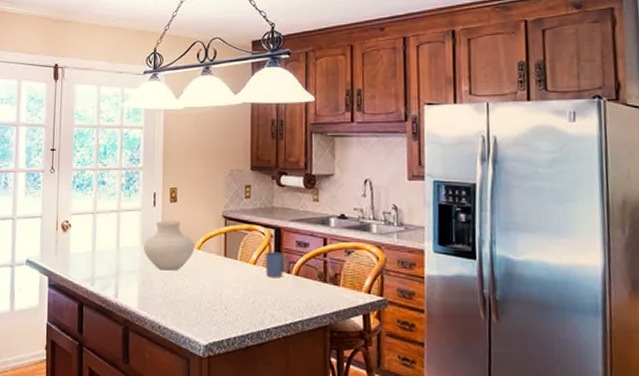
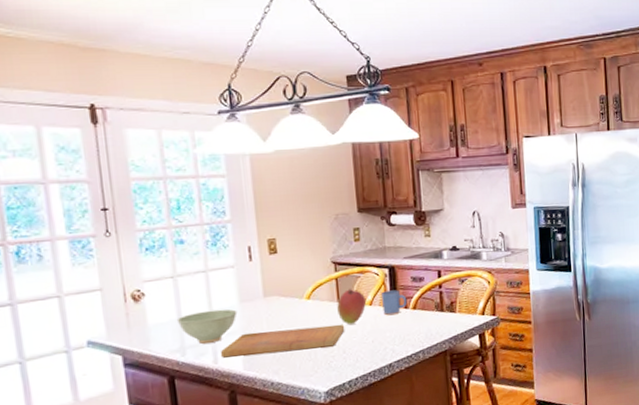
bowl: none [91,247,139,278] -> present [176,309,238,344]
cutting board: none [120,273,229,300] -> present [220,324,345,358]
vase: present [143,220,195,271] -> none [242,272,304,327]
fruit: none [223,244,251,281] -> present [337,288,367,325]

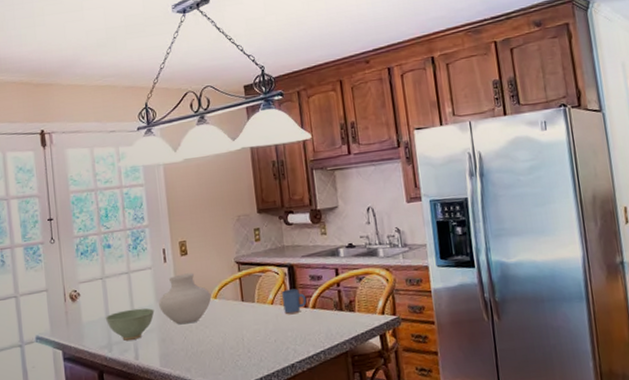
cutting board: present [220,324,345,358] -> none [140,323,249,355]
vase: none [242,272,304,327] -> present [159,273,212,325]
fruit: present [337,288,367,325] -> none [241,287,268,323]

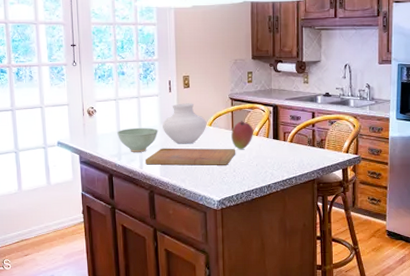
cutting board: none [140,323,249,355] -> present [144,147,236,166]
fruit: none [241,287,268,323] -> present [231,120,254,149]
mug: present [281,288,307,315] -> none [265,125,286,146]

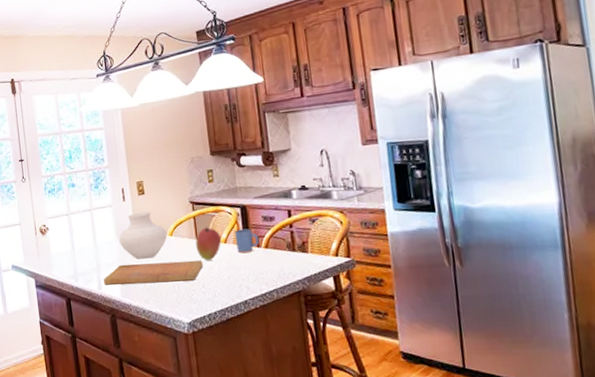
bowl: present [116,127,158,152] -> none [71,242,115,272]
mug: none [265,125,286,146] -> present [234,228,260,253]

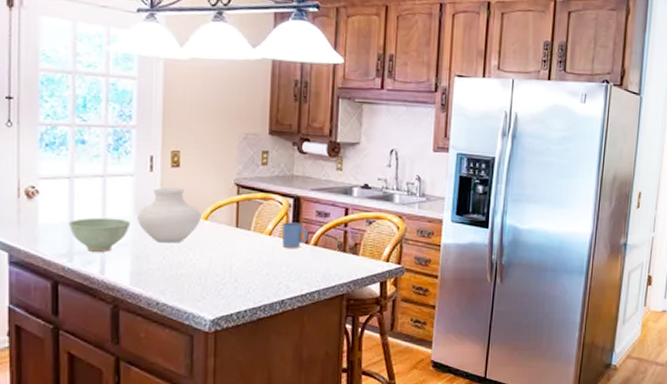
bowl: none [71,242,115,272] -> present [68,217,131,252]
cutting board: present [103,260,203,285] -> none [108,247,240,273]
fruit: present [195,226,222,260] -> none [234,214,267,252]

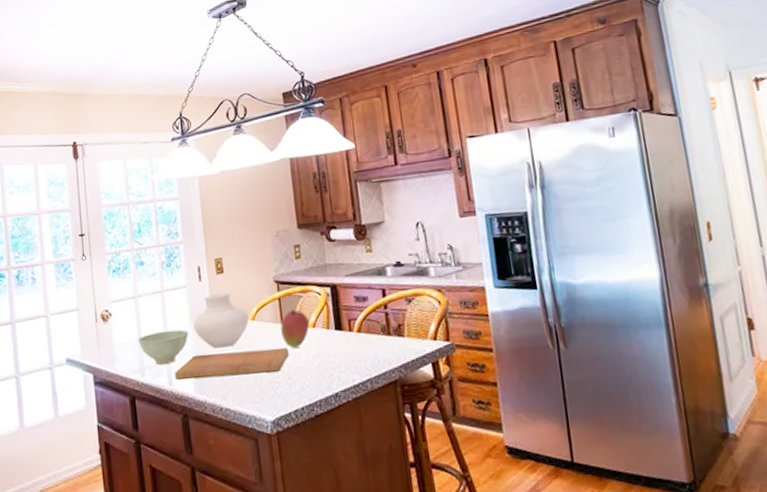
cutting board: none [108,247,240,273] -> present [174,347,289,380]
fruit: none [234,214,267,252] -> present [280,308,310,348]
mug: present [281,222,309,249] -> none [323,310,352,339]

